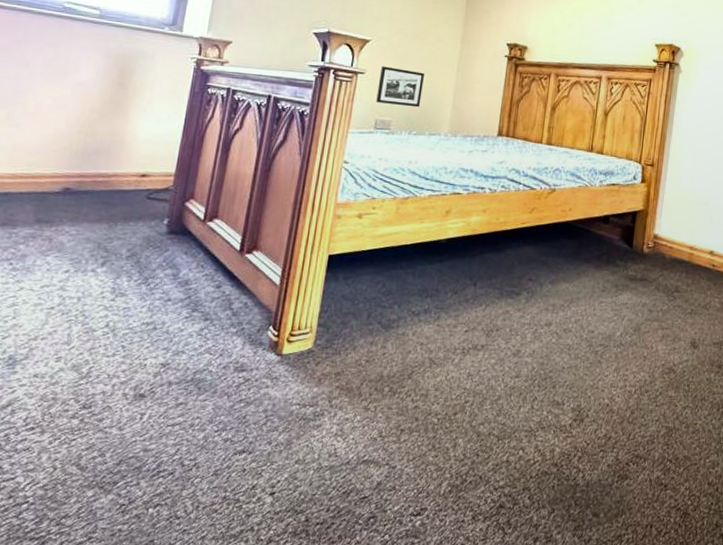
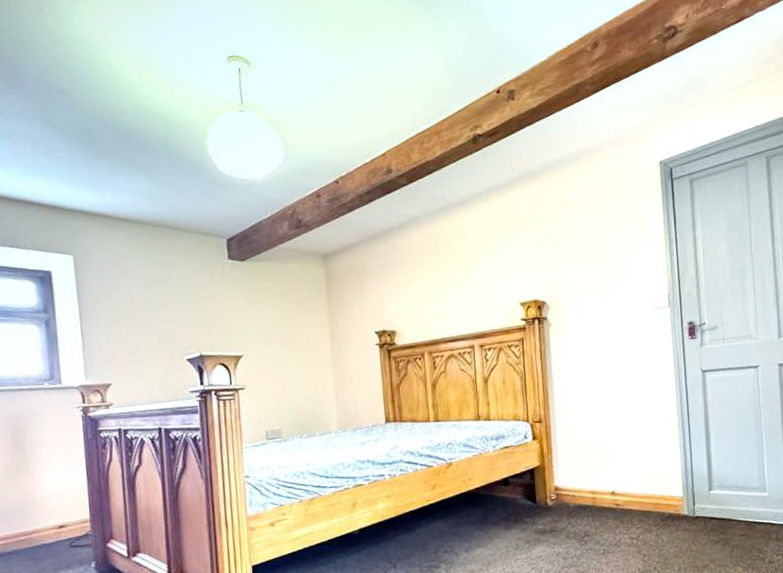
picture frame: present [376,66,424,108] -> none [259,376,305,414]

